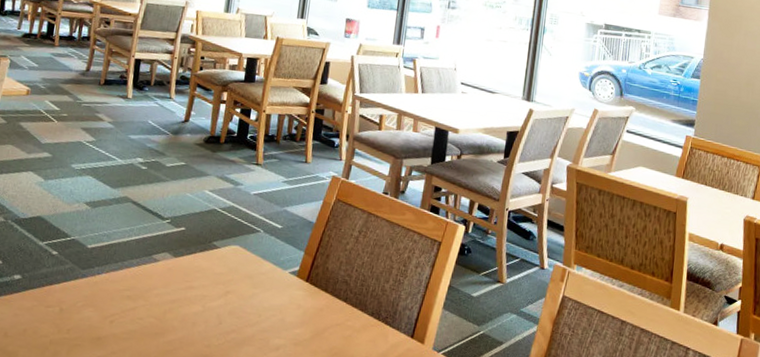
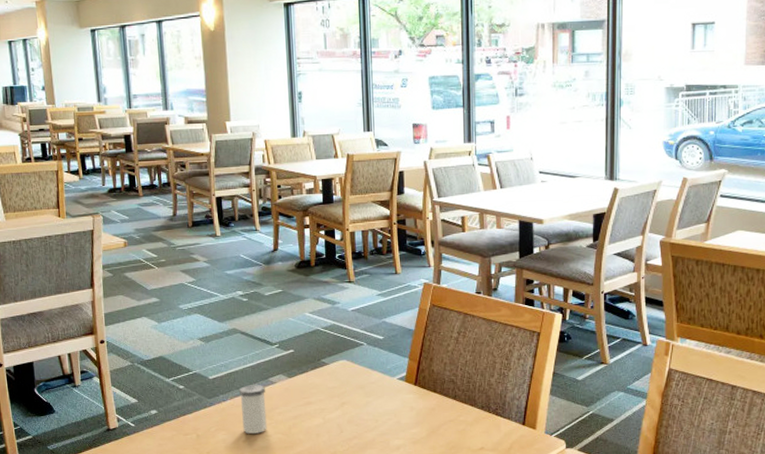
salt shaker: none [113,259,147,315] -> present [239,385,267,434]

